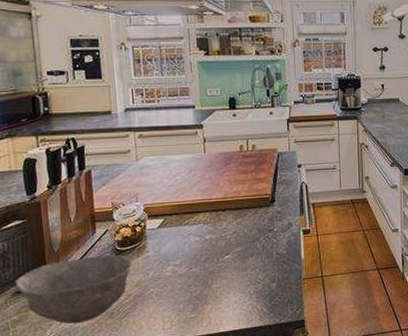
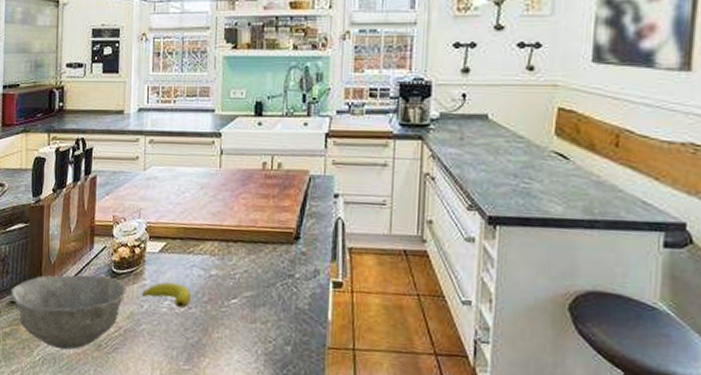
banana: none [147,250,191,270] -> present [142,282,192,308]

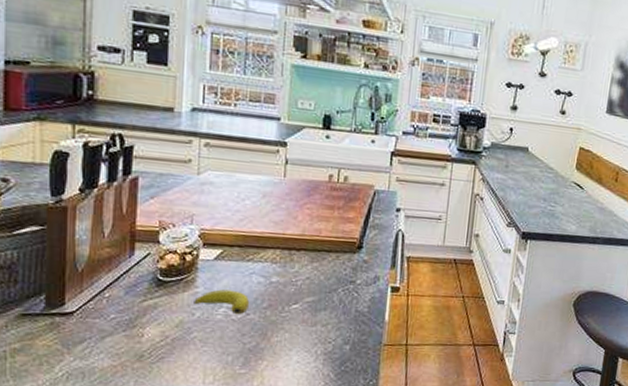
bowl: present [11,275,126,350] -> none [21,283,175,363]

